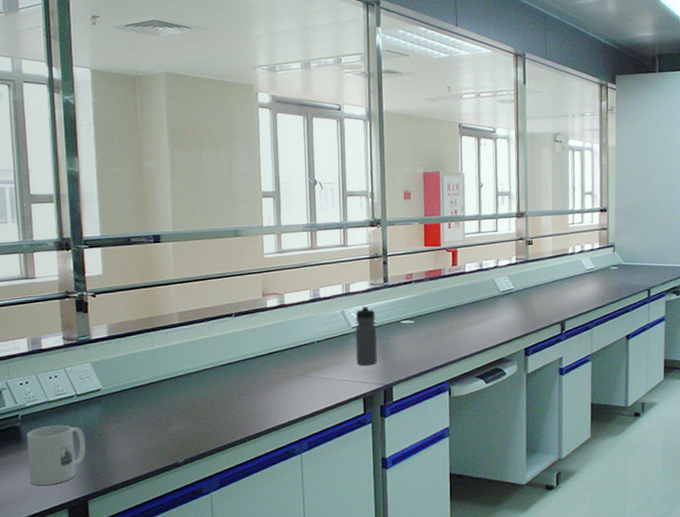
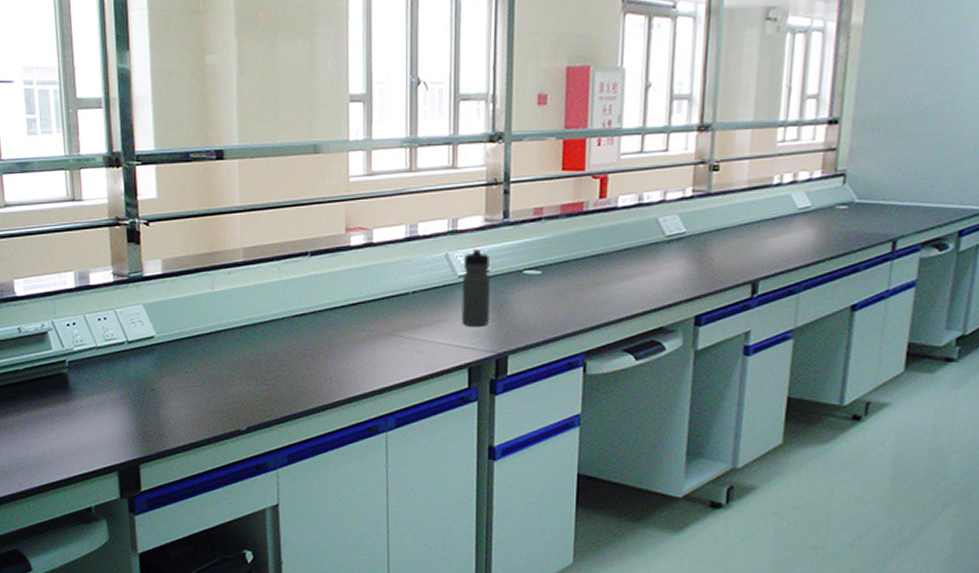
mug: present [27,424,86,485] -> none [74,375,137,443]

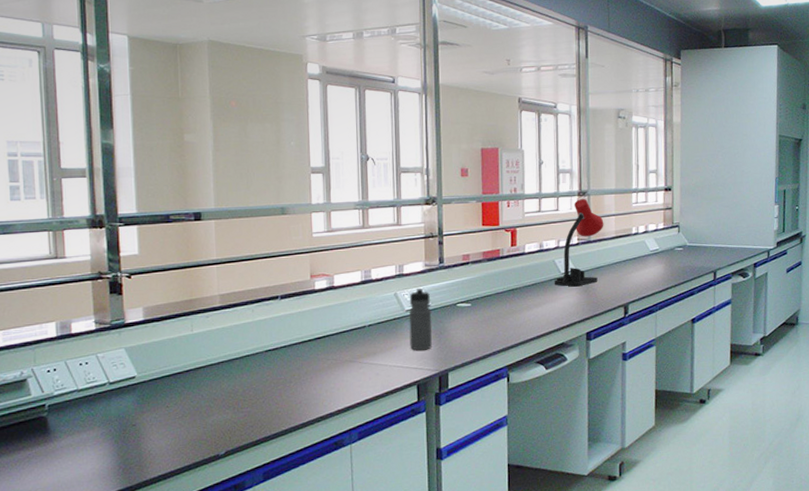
desk lamp: none [654,134,733,254] -> present [554,198,604,287]

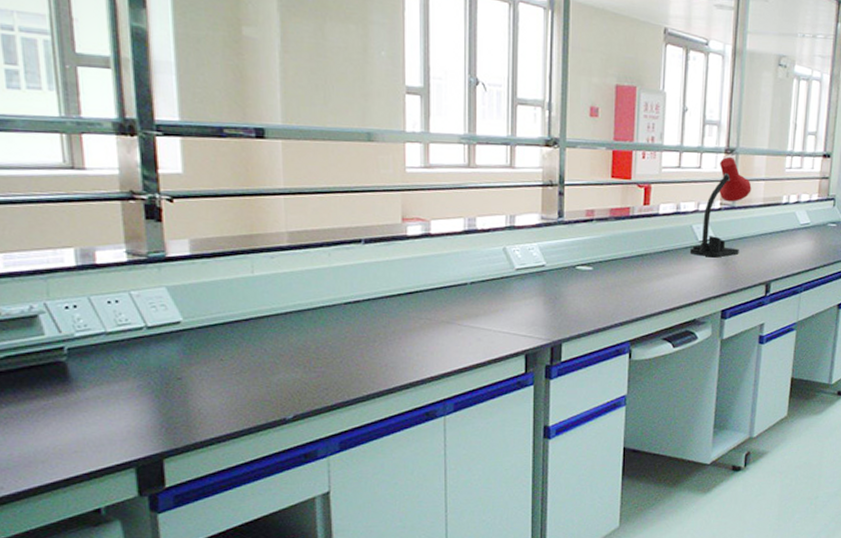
water bottle: present [408,287,432,351] -> none [519,243,546,316]

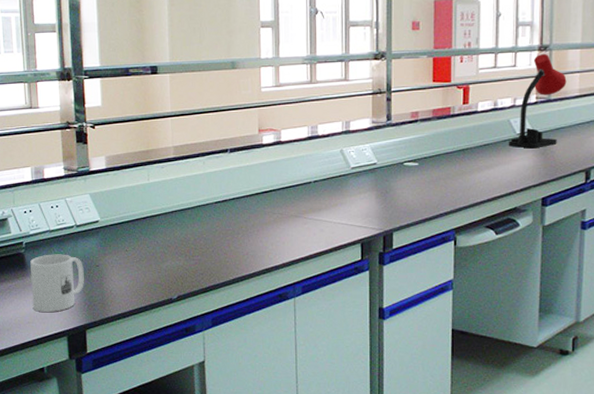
mug: none [76,363,160,437] -> present [30,254,84,312]

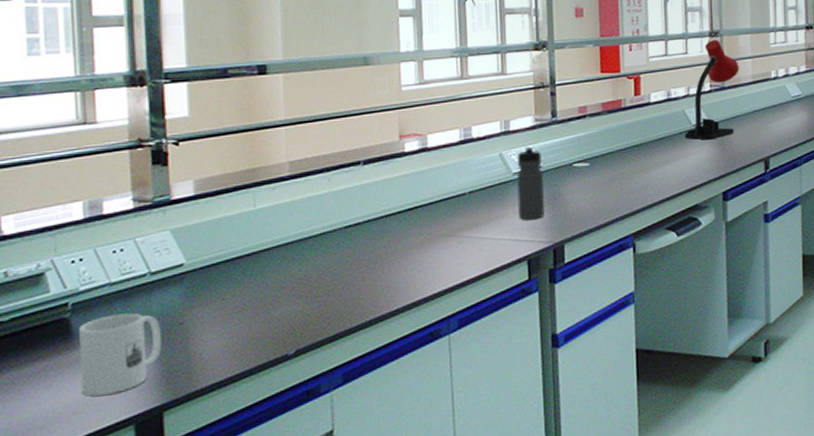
water bottle: none [354,145,378,209] -> present [516,146,545,220]

